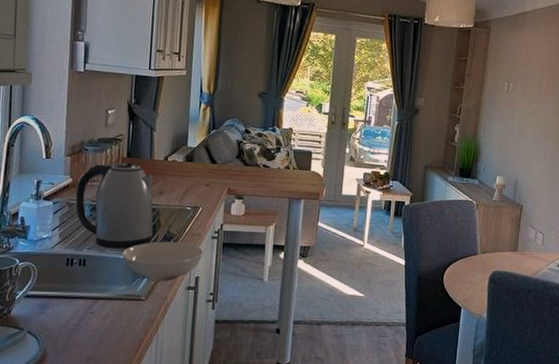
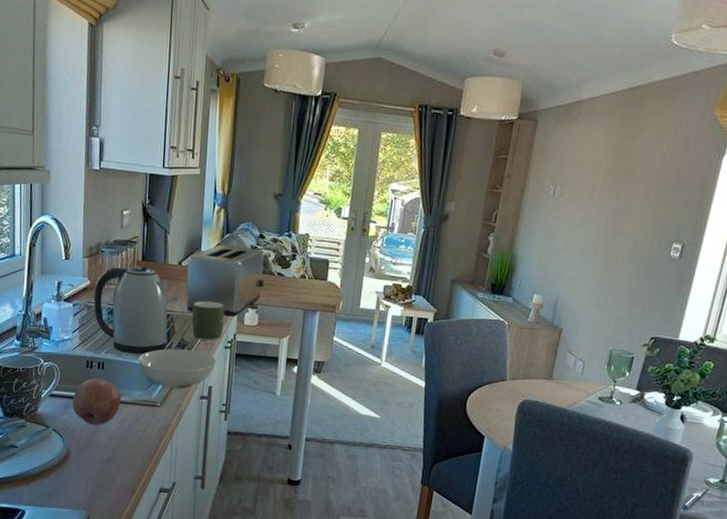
fruit: none [50,275,104,324] -> present [72,378,122,425]
toaster: none [172,140,251,208] -> present [186,244,265,317]
mug: none [178,193,212,232] -> present [192,300,225,341]

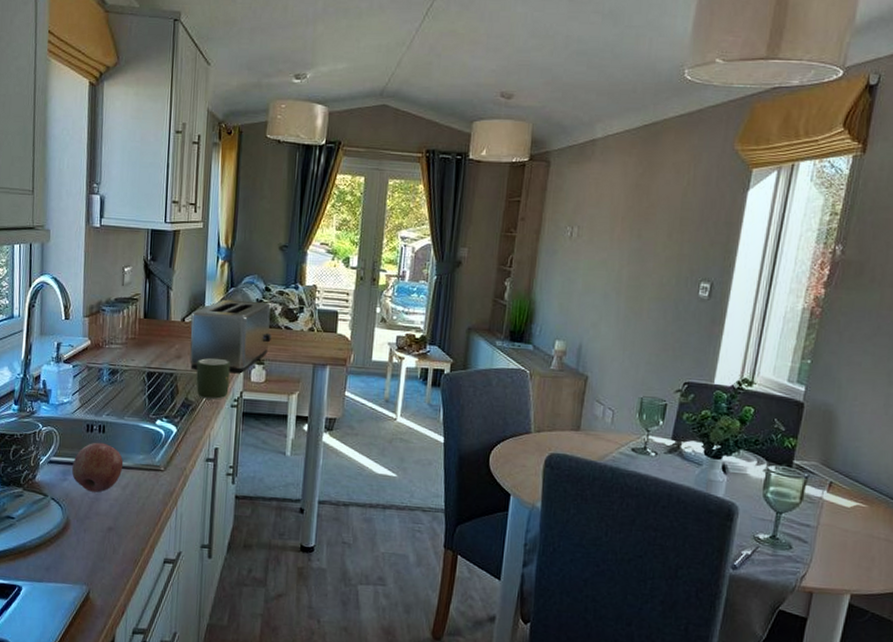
kettle: present [93,265,168,354] -> none [94,323,171,416]
bowl: present [138,348,217,390] -> none [140,409,223,452]

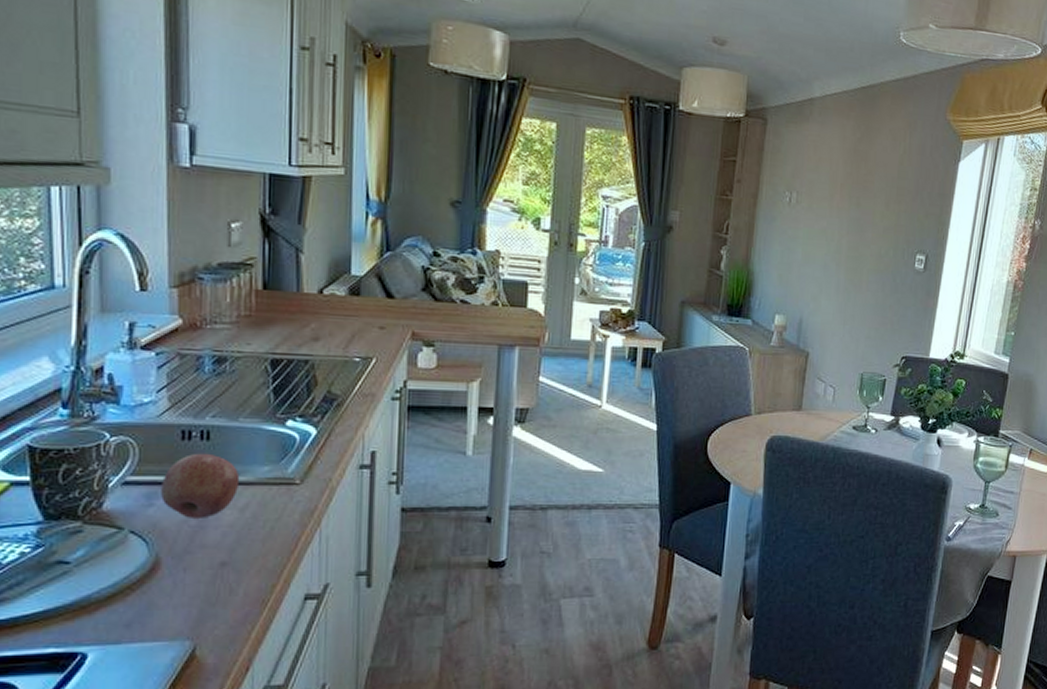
toaster: present [189,299,272,374] -> none [331,265,443,359]
mug: present [196,357,231,400] -> none [342,339,389,392]

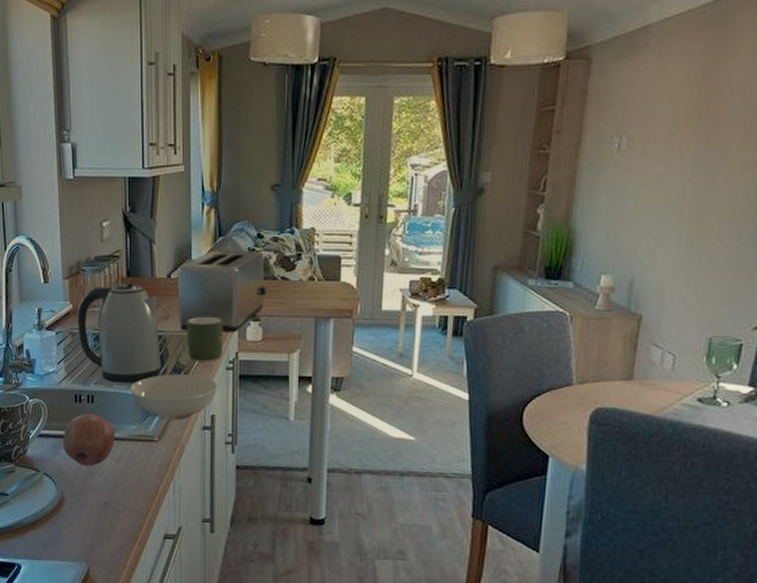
kettle: none [189,296,306,416] -> present [77,283,161,383]
bowl: none [263,404,381,459] -> present [130,374,218,421]
toaster: none [331,265,443,359] -> present [177,250,267,333]
mug: none [342,339,389,392] -> present [187,316,223,362]

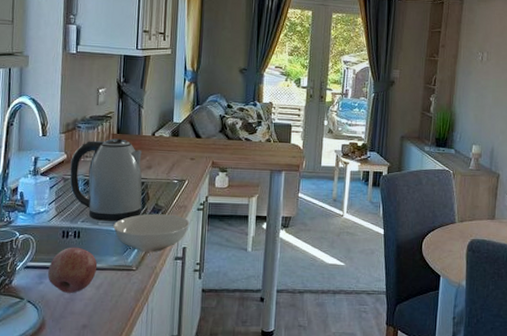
toaster: present [177,250,267,333] -> none [159,115,233,181]
mug: present [187,316,223,362] -> none [165,167,197,204]

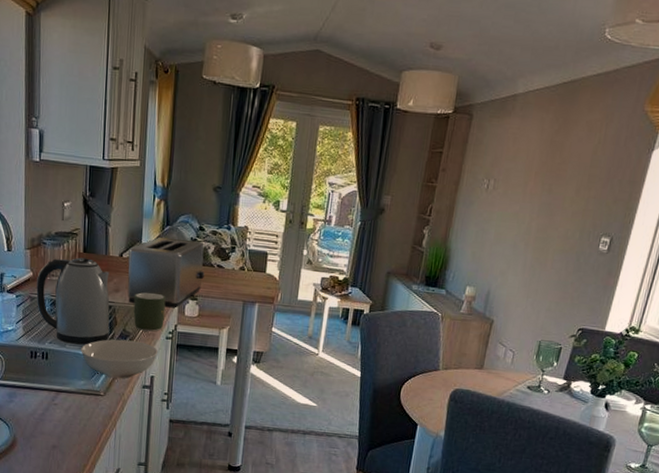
fruit: present [48,247,98,293] -> none [18,367,66,414]
toaster: none [159,115,233,181] -> present [127,236,205,308]
mug: none [165,167,197,204] -> present [133,292,166,332]

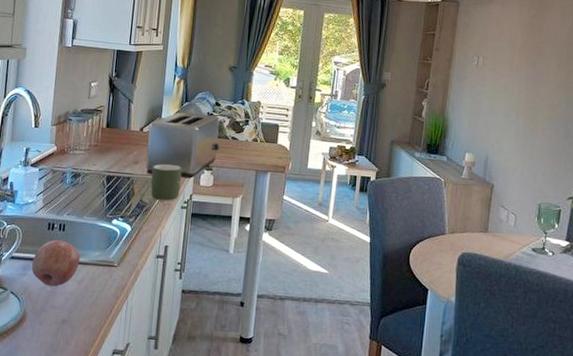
fruit: none [18,367,66,414] -> present [31,239,80,287]
kettle: present [36,257,110,345] -> none [58,132,130,216]
bowl: present [81,339,158,379] -> none [98,209,173,249]

